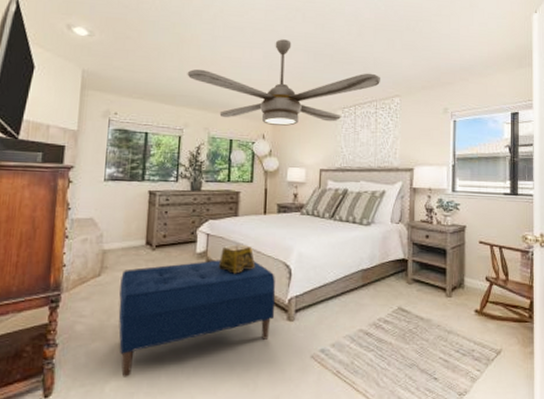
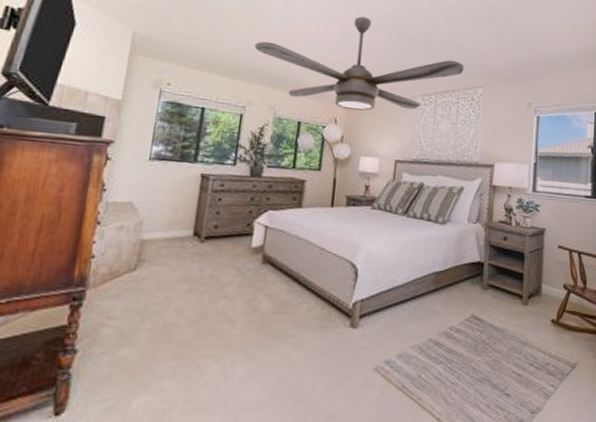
bench: present [118,260,276,377] -> none [152,256,340,391]
decorative box: present [218,244,256,274] -> none [275,239,318,273]

